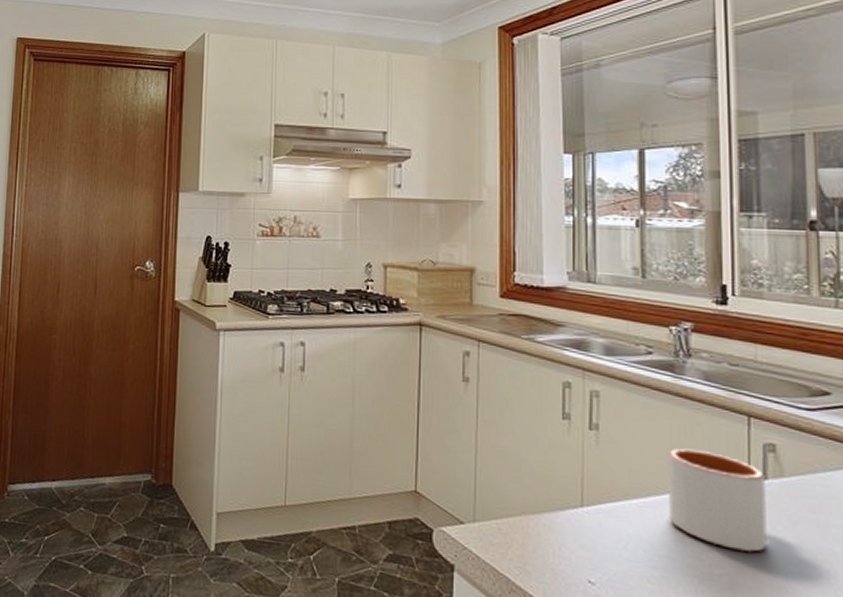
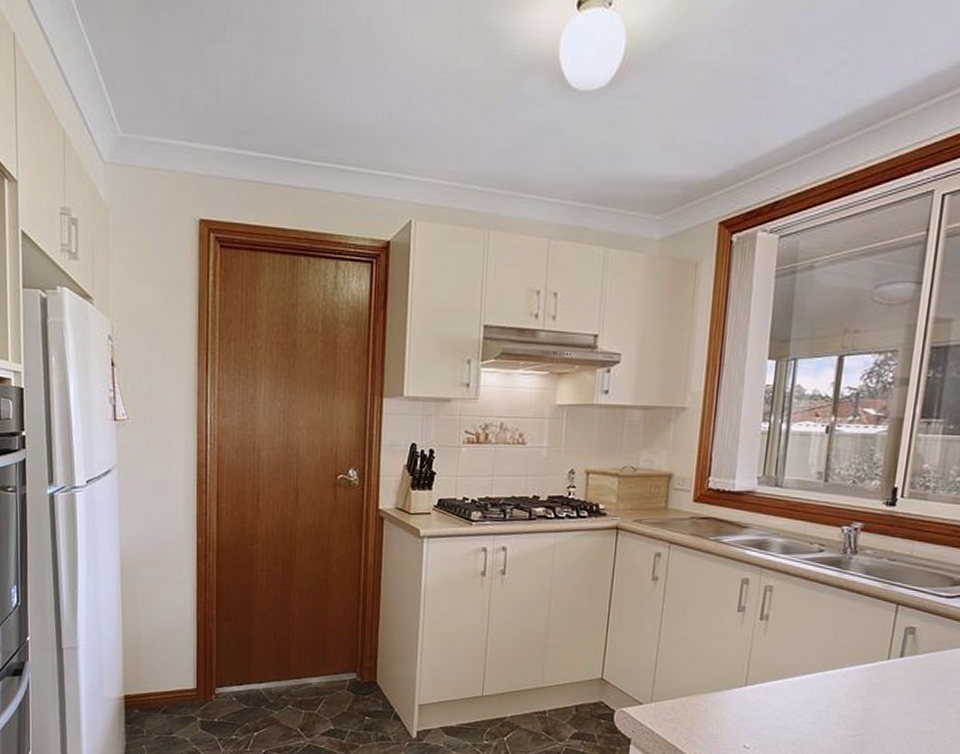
mug: present [668,448,767,552] -> none [818,633,903,716]

